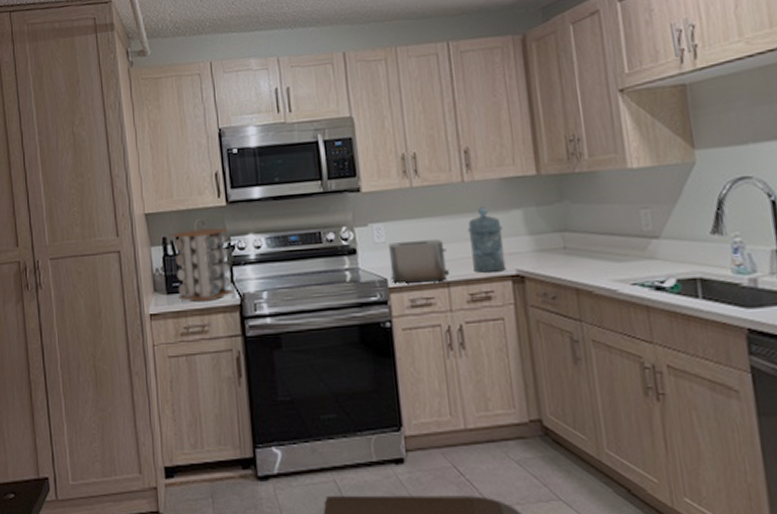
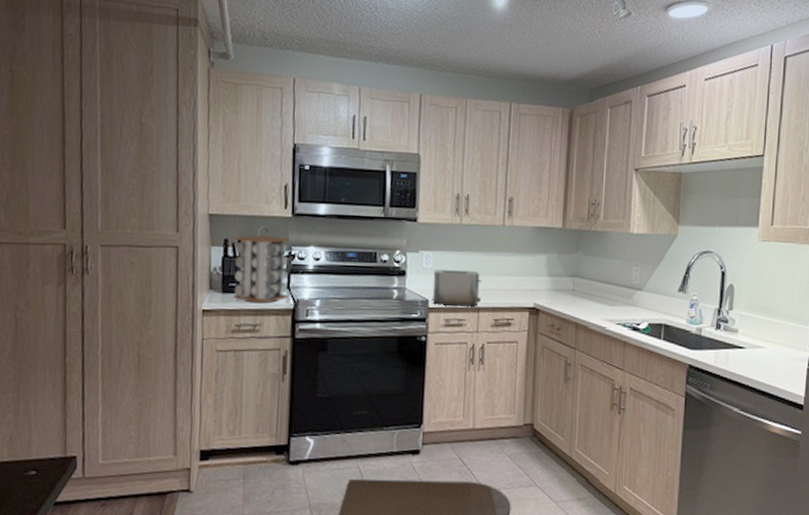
canister: present [467,207,507,273] -> none [501,249,529,304]

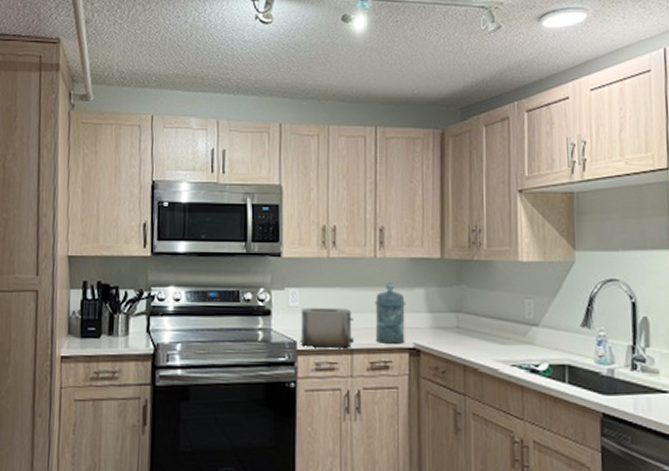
spice rack: present [233,225,291,304] -> none [92,266,150,349]
canister: none [501,249,529,304] -> present [375,283,406,344]

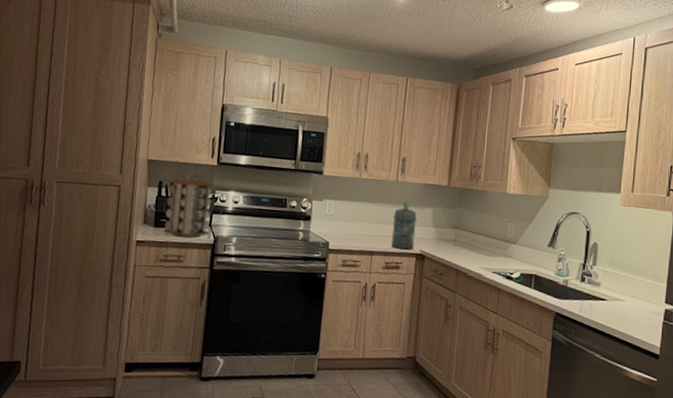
spice rack: none [92,266,150,349] -> present [163,171,215,238]
toaster: present [300,307,355,348] -> none [332,216,376,250]

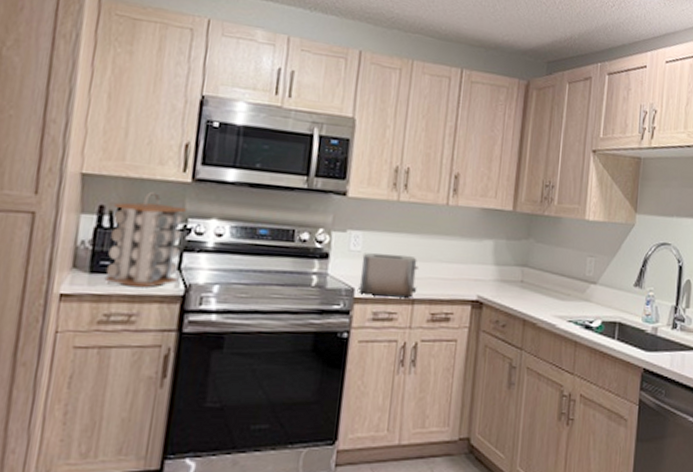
toaster: none [332,216,376,250] -> present [358,253,420,298]
canister: present [392,202,418,250] -> none [440,232,474,296]

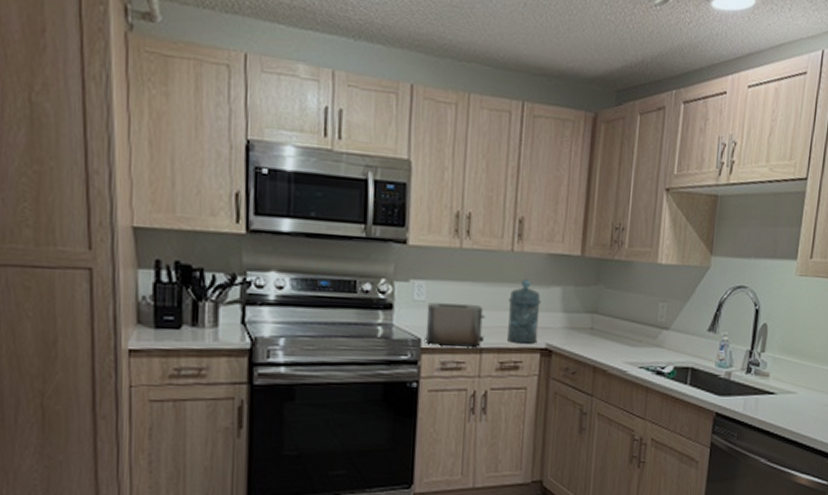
spice rack: present [104,191,188,288] -> none [170,244,245,342]
canister: none [440,232,474,296] -> present [507,279,542,344]

